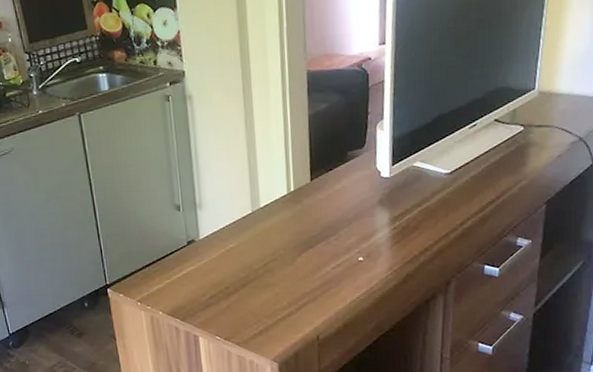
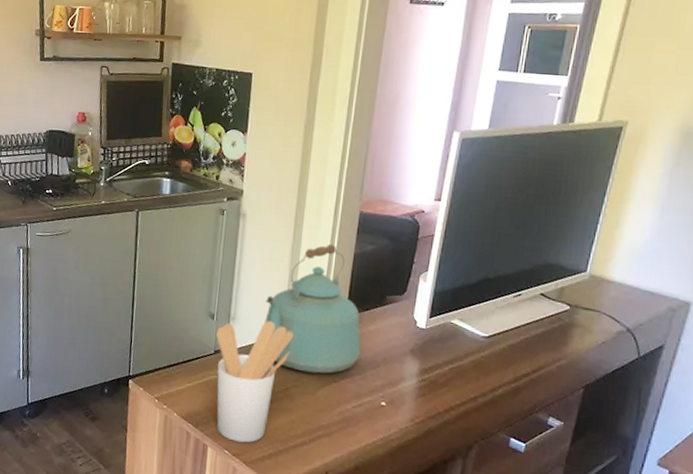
utensil holder: none [186,200,262,326] -> present [216,321,293,443]
kettle: none [229,110,332,245] -> present [265,244,361,374]

